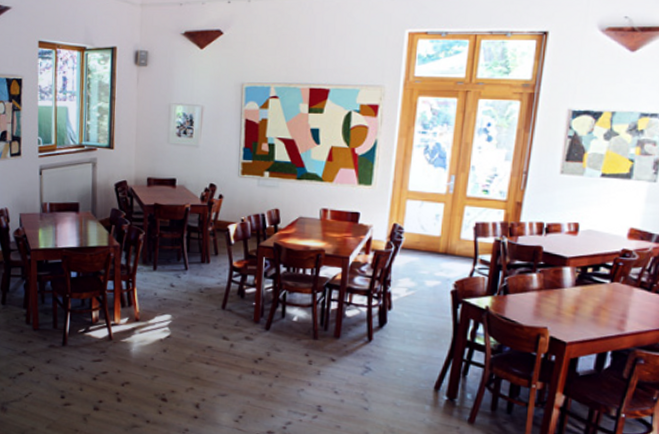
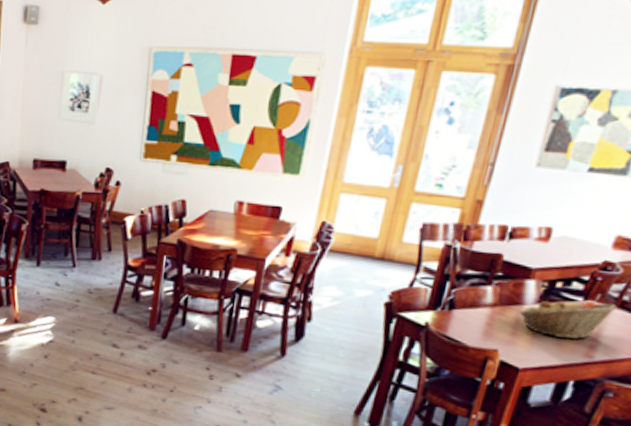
fruit basket: none [560,282,638,316] -> present [518,299,617,340]

